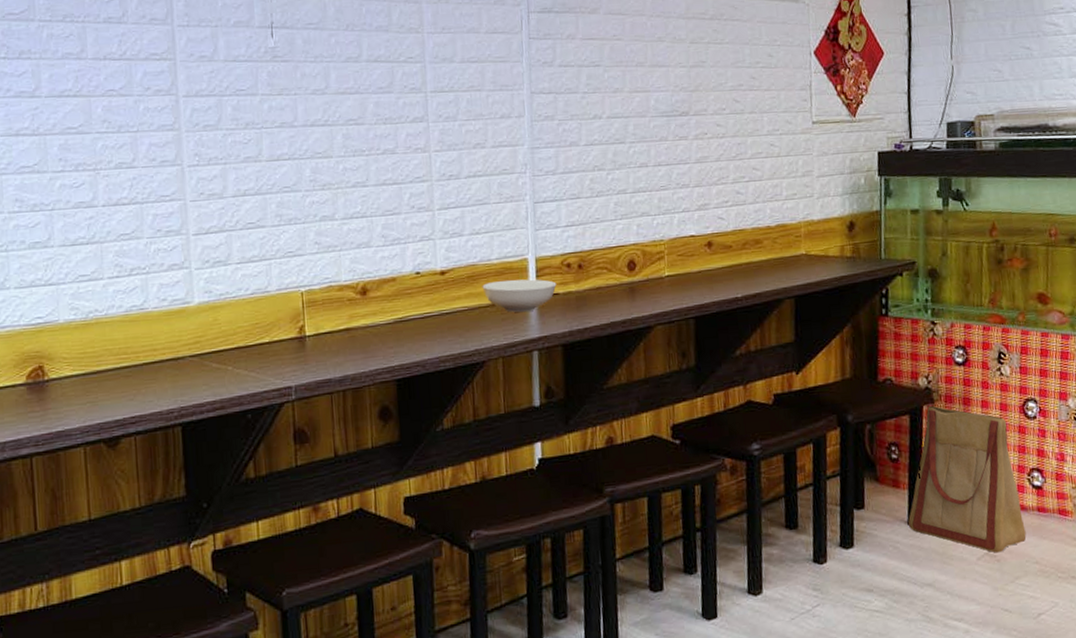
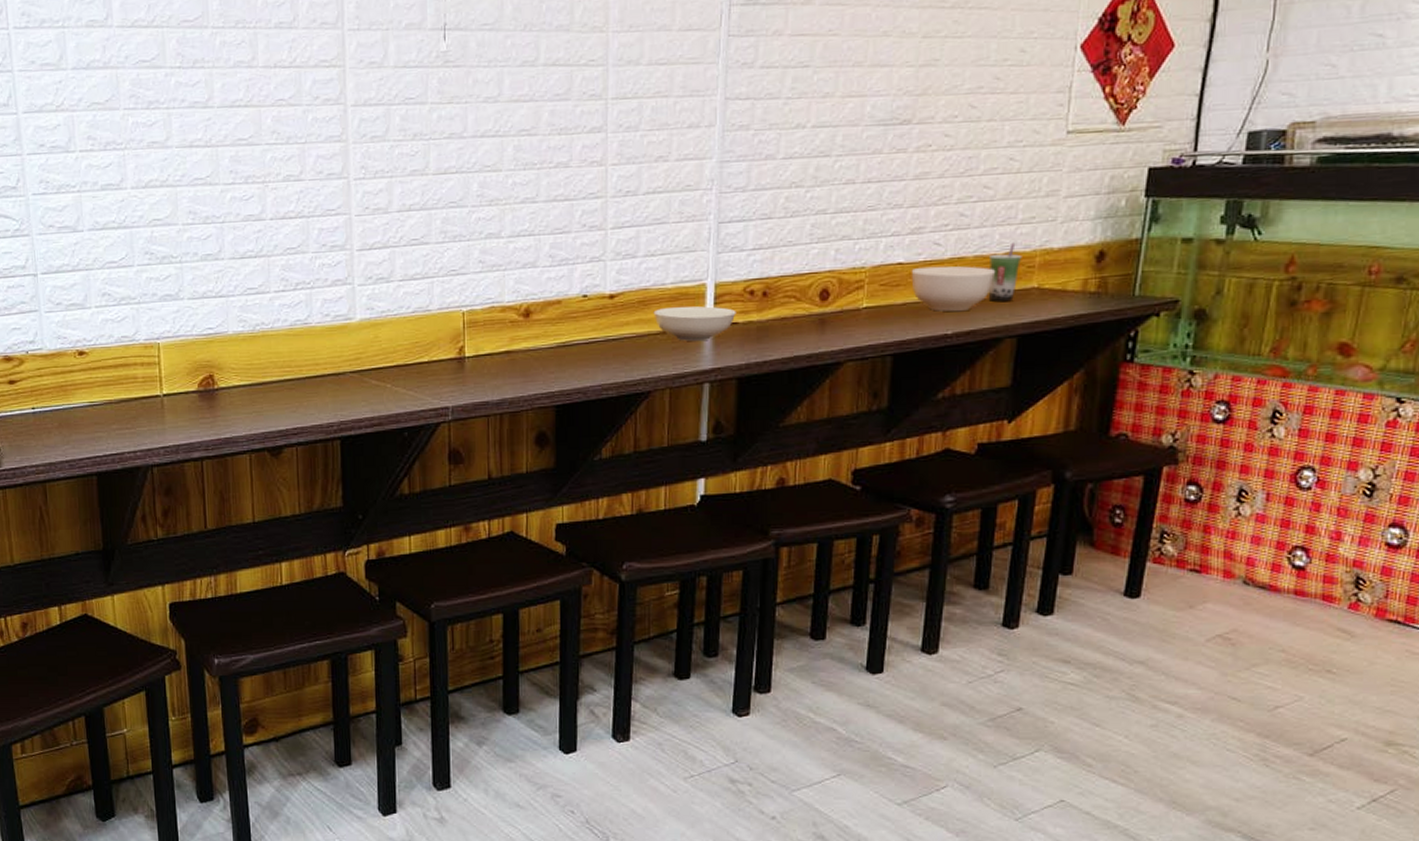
bowl: none [702,237,771,278] -> present [911,266,996,312]
beverage cup: none [764,215,790,268] -> present [988,242,1022,302]
shopping bag: present [908,405,1027,553] -> none [1125,466,1275,636]

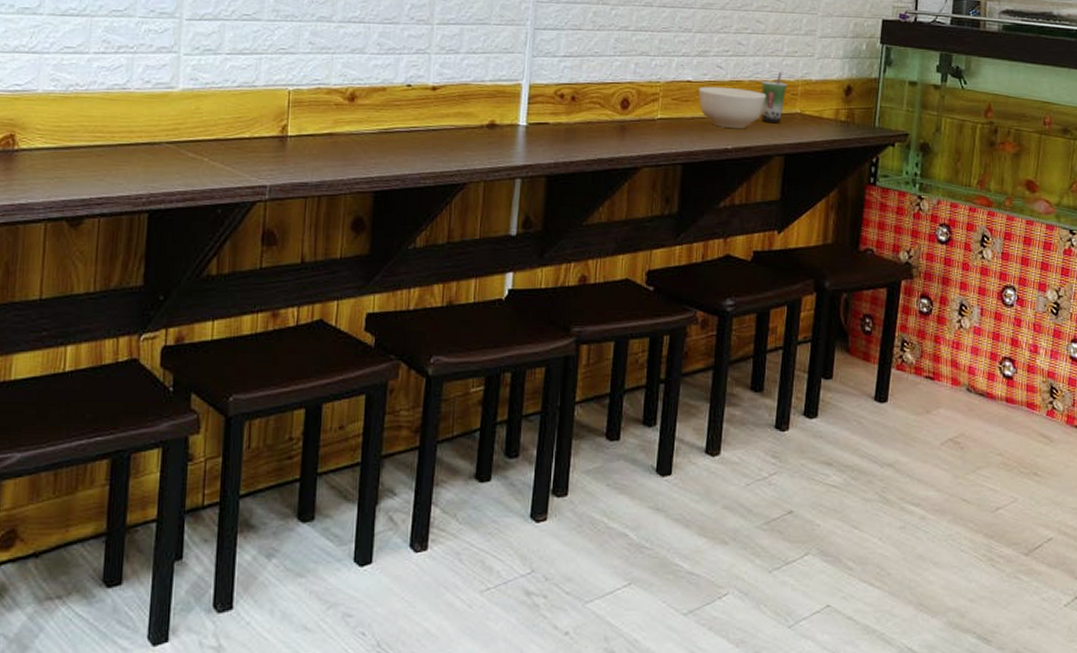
bowl: present [653,306,736,342] -> none [472,104,548,139]

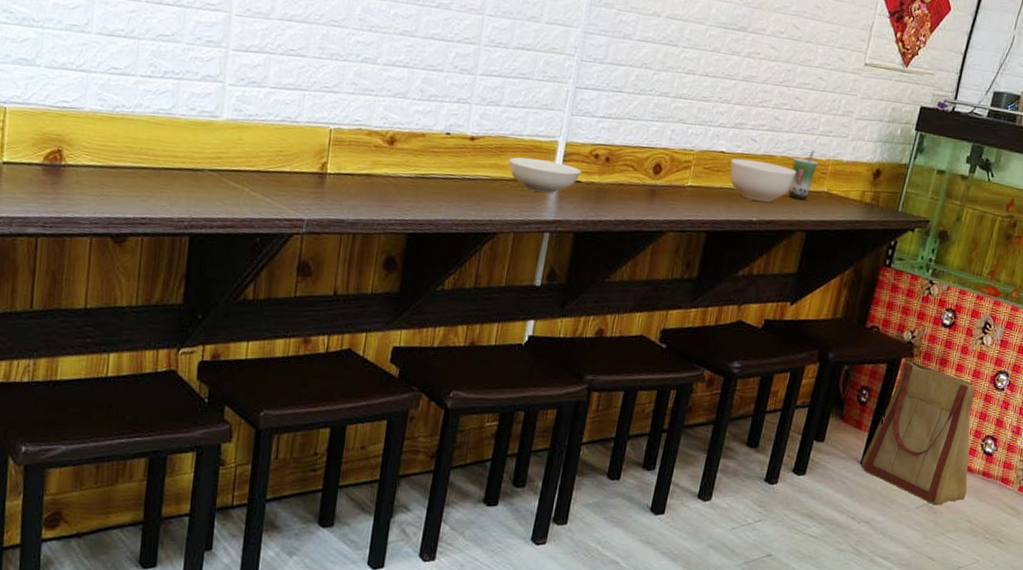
bowl: none [472,104,548,139] -> present [508,157,581,194]
shopping bag: none [875,281,992,440] -> present [861,359,975,506]

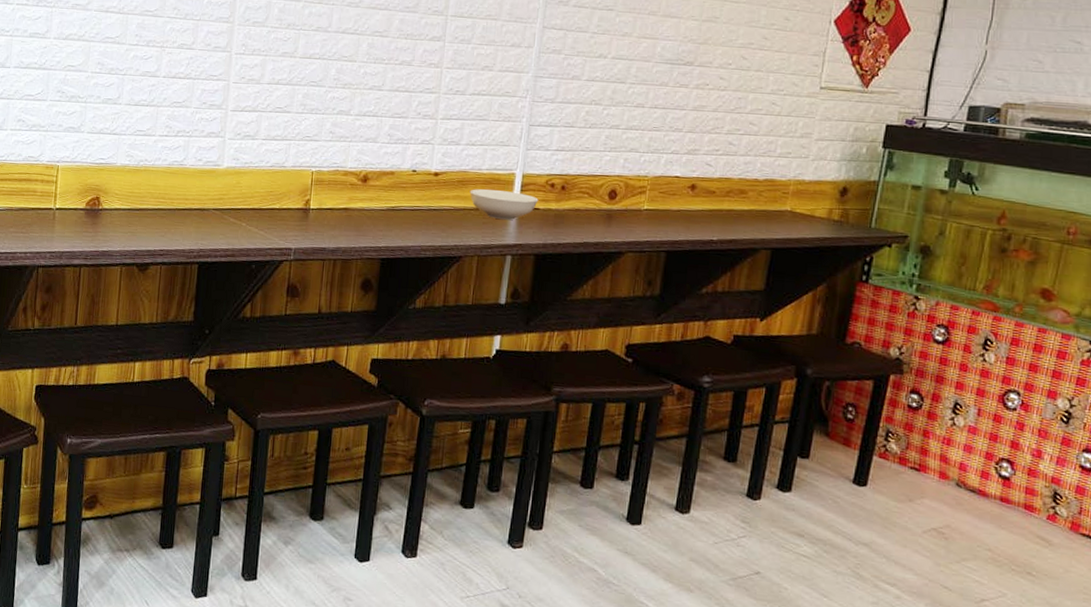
bowl: present [729,158,797,203] -> none [685,182,757,223]
beverage cup: present [788,149,819,201] -> none [748,171,779,220]
shopping bag: present [861,359,975,506] -> none [854,375,983,531]

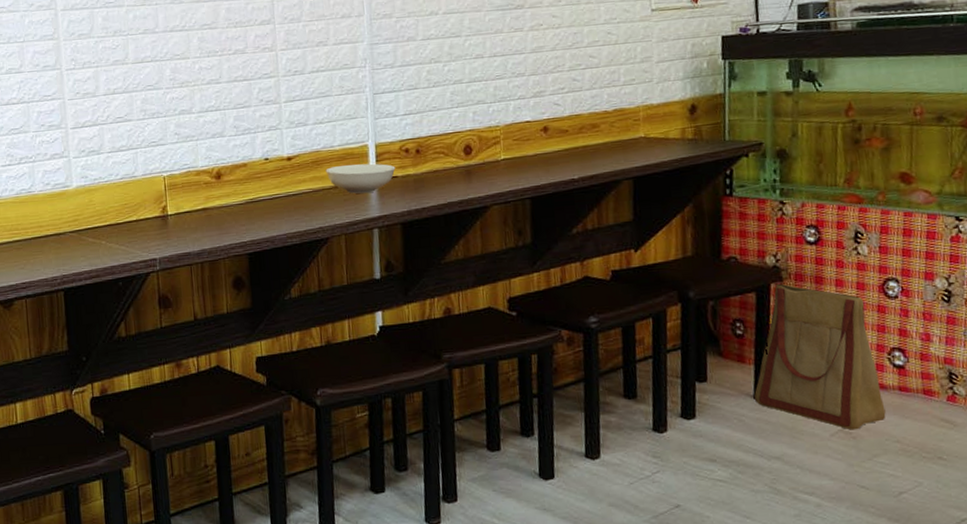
shopping bag: none [854,375,983,531] -> present [754,283,886,430]

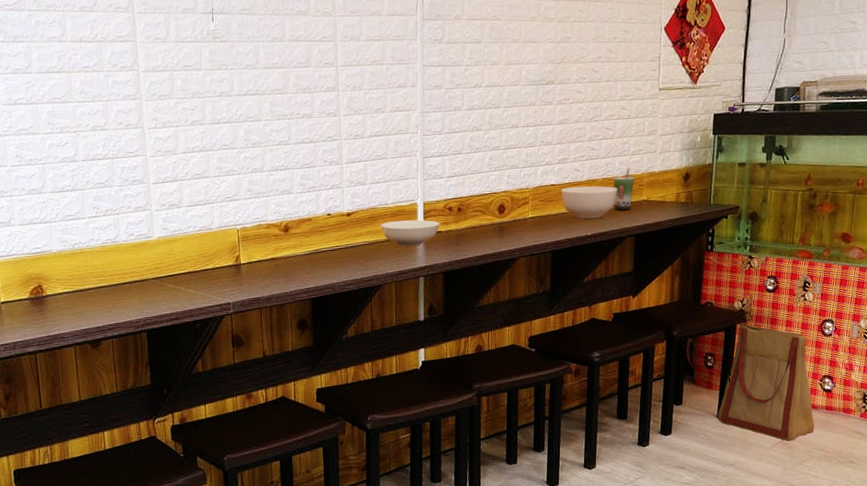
bowl: none [538,121,608,160] -> present [560,186,618,219]
beverage cup: none [601,100,629,151] -> present [613,168,635,211]

